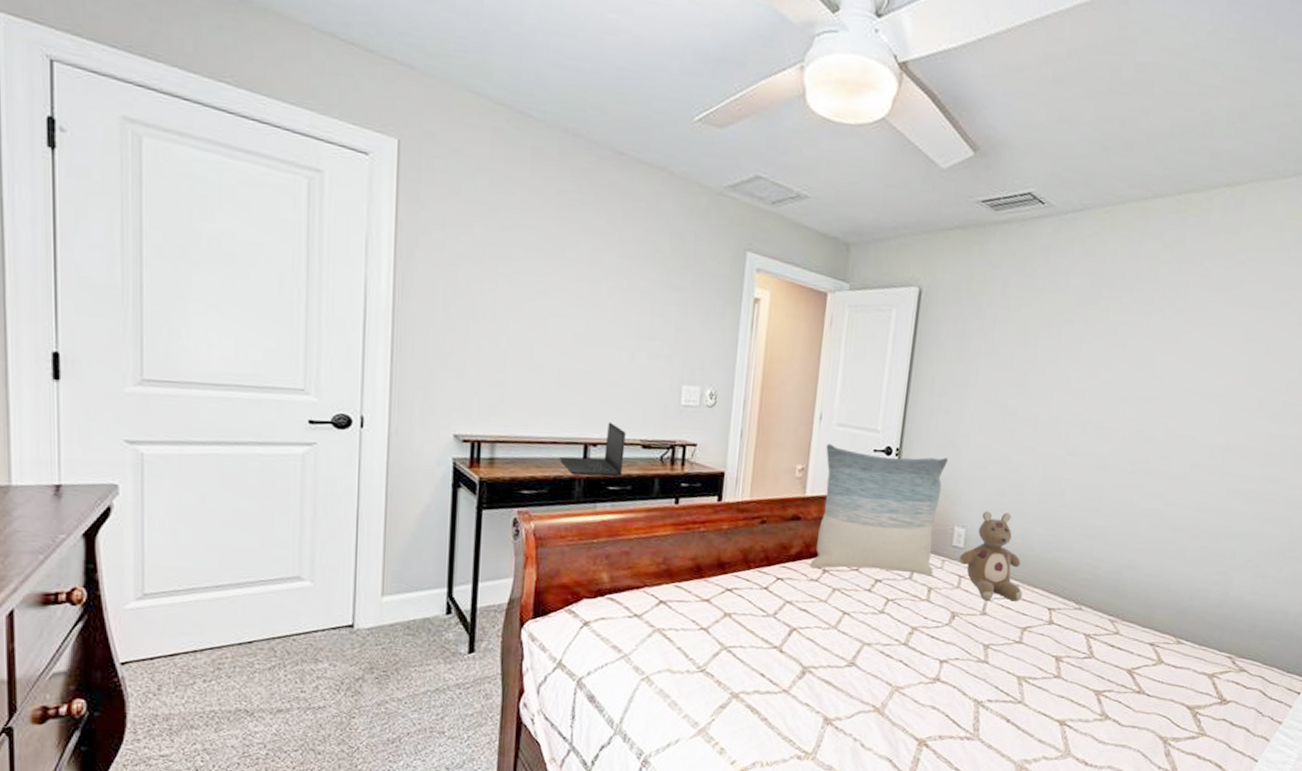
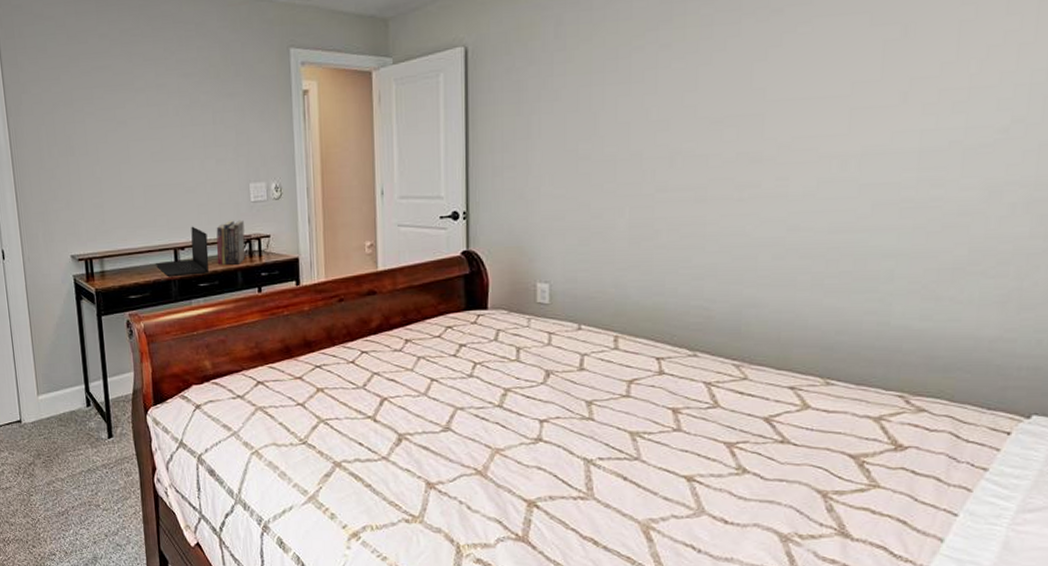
books: none [633,421,670,472] -> present [216,220,245,266]
pillow: present [809,443,948,576] -> none [391,214,520,339]
stuffed bear: present [958,511,1022,602] -> none [545,262,623,356]

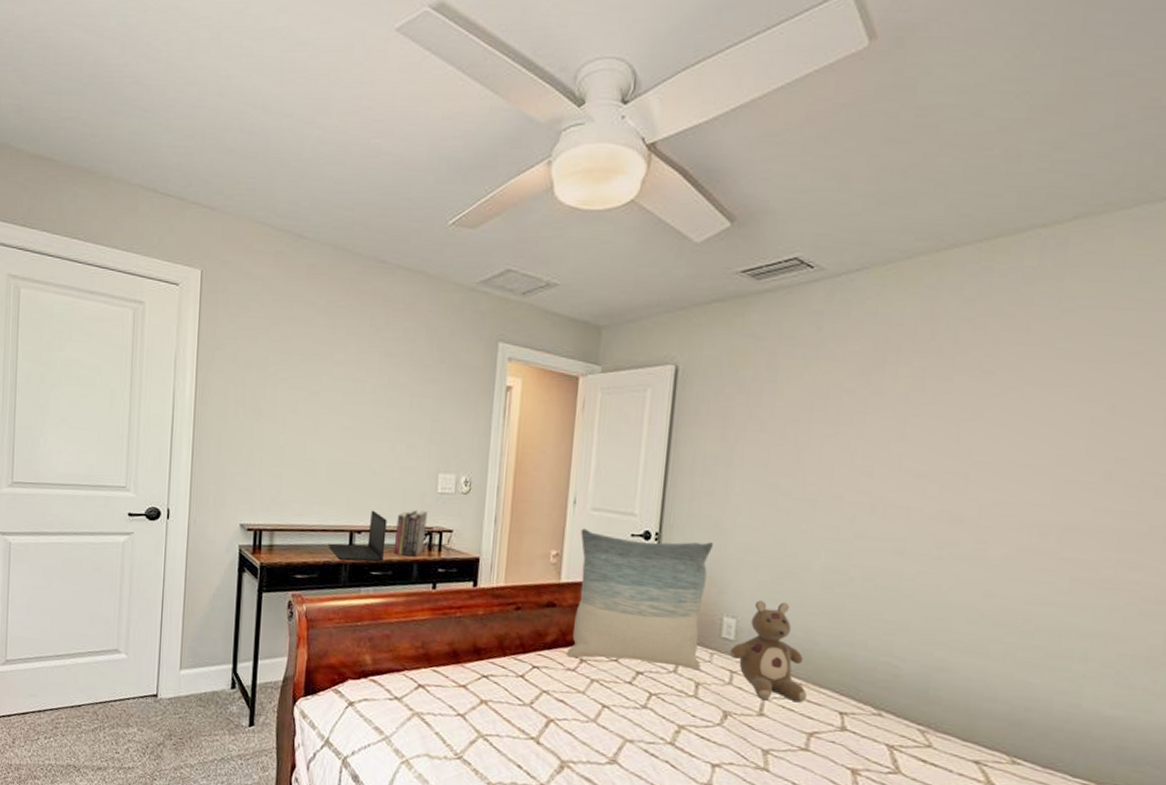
pillow: none [391,214,520,339] -> present [566,528,713,670]
stuffed bear: none [545,262,623,356] -> present [729,600,807,703]

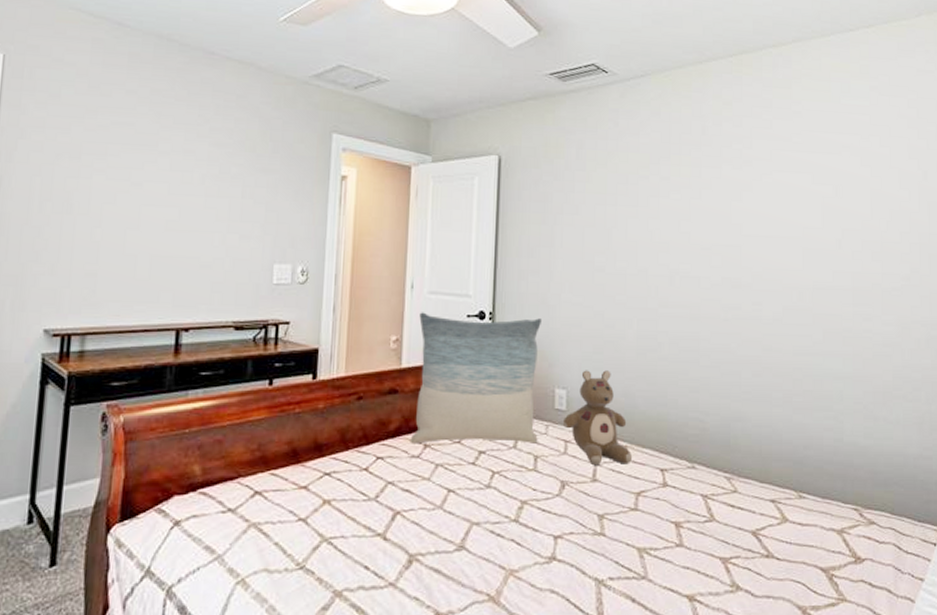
laptop: present [327,510,387,562] -> none [150,305,218,363]
books: present [393,509,427,558] -> none [225,302,262,354]

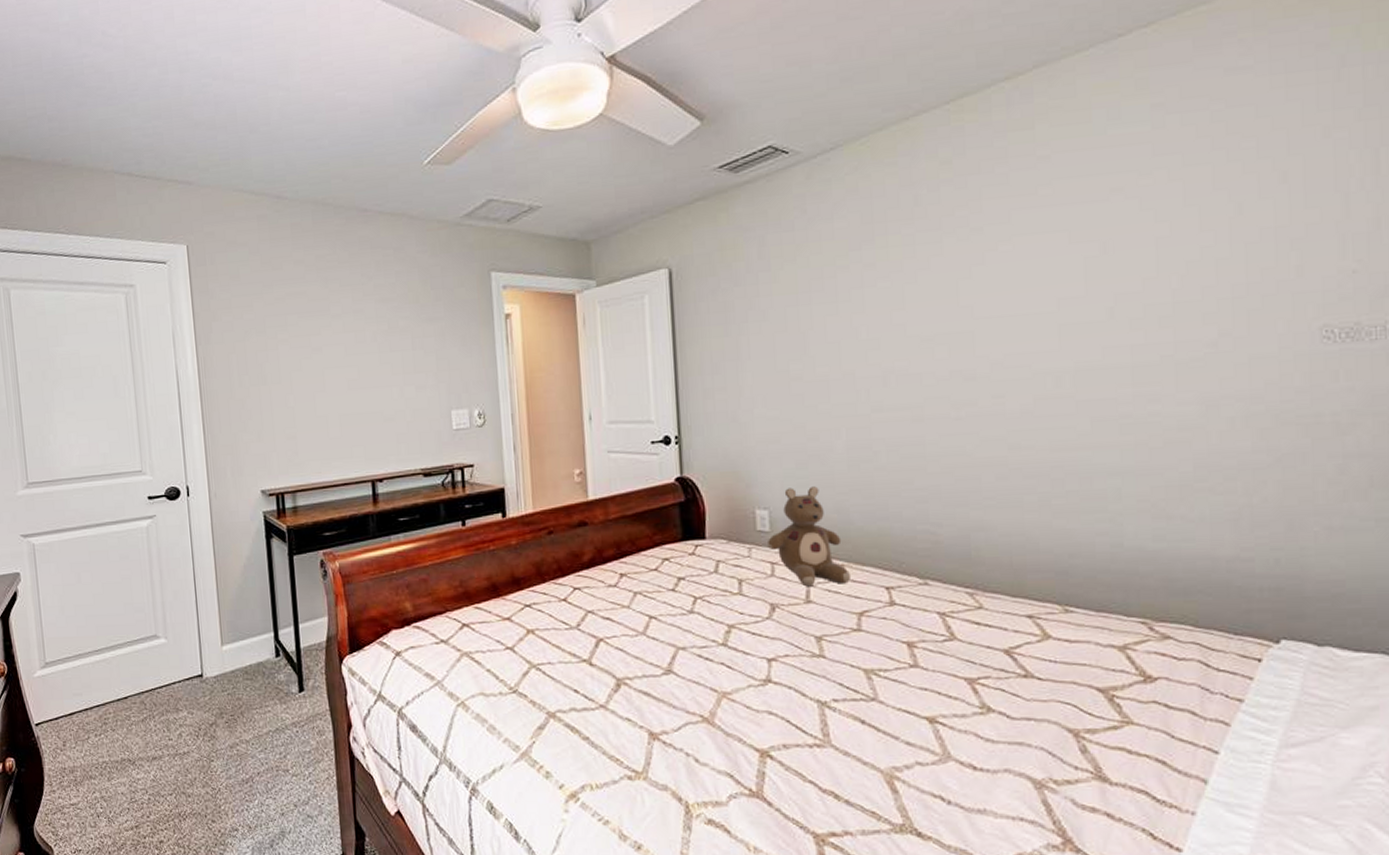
pillow: present [410,312,541,444] -> none [601,438,741,574]

